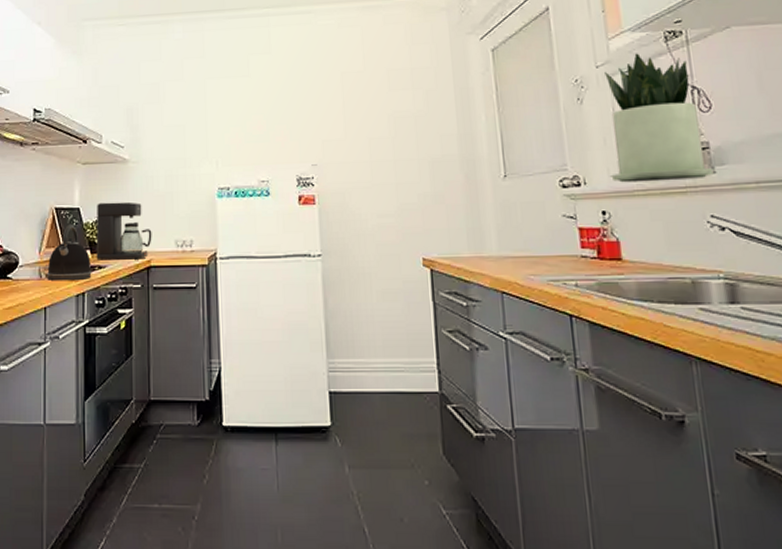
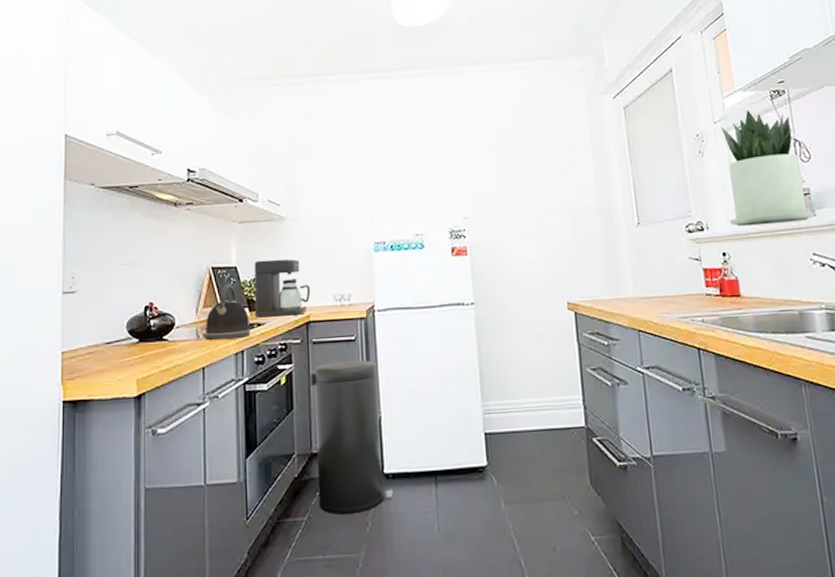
pedal bin: none [150,309,232,464] -> present [310,360,394,515]

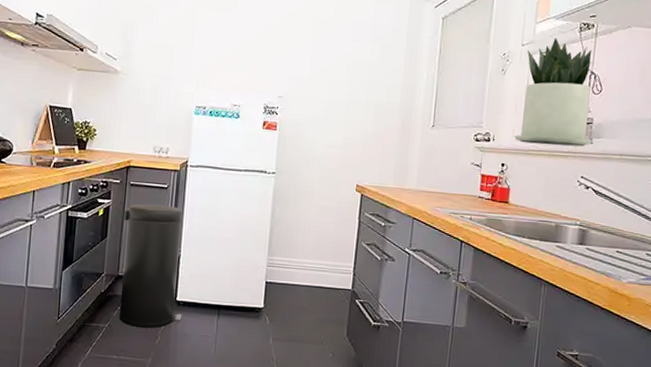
kettle: present [205,283,251,341] -> none [37,122,78,171]
coffee maker: present [254,258,311,318] -> none [83,106,134,159]

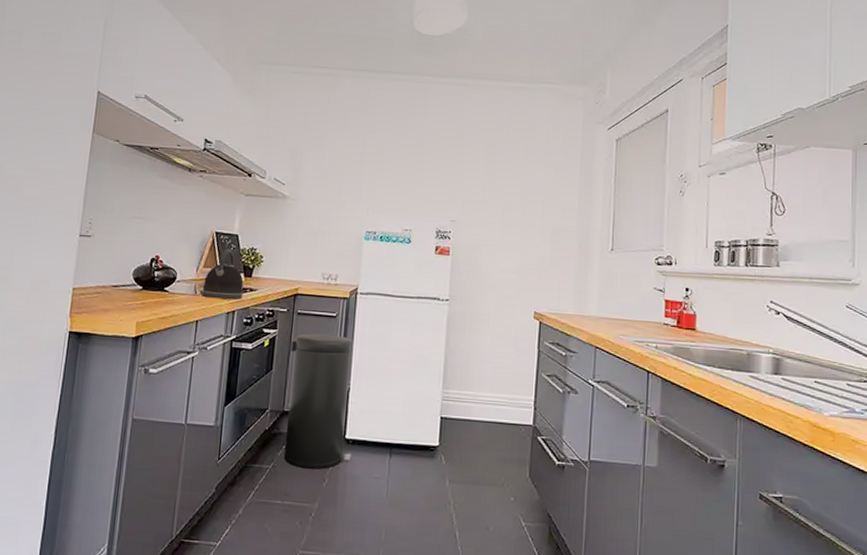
kettle: none [37,122,78,171] -> present [201,249,244,300]
planter: present [513,38,594,147] -> none [696,159,781,271]

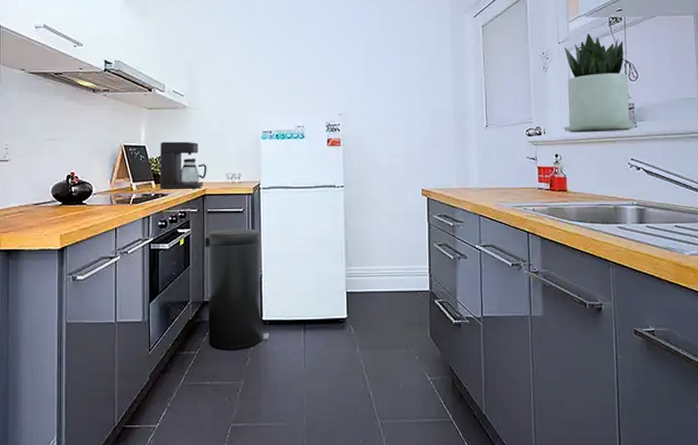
kettle: present [201,249,244,300] -> none [117,160,156,207]
coffee maker: none [248,232,302,287] -> present [159,141,207,189]
planter: none [696,159,781,271] -> present [562,33,638,133]

